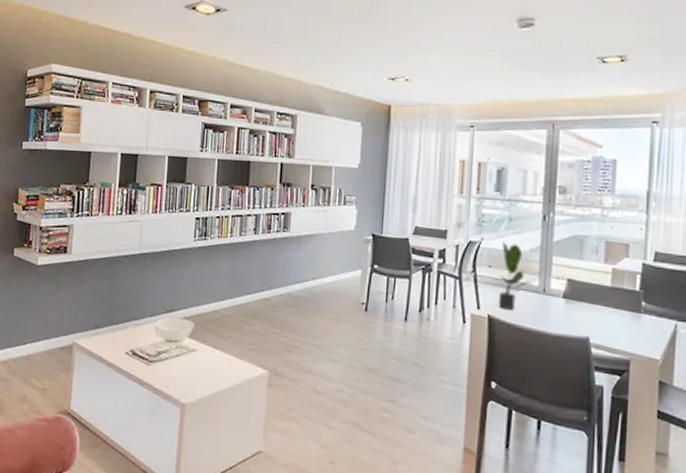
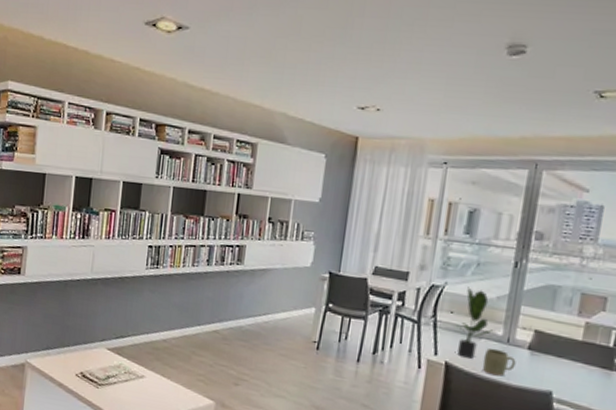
bowl: present [154,317,195,343] -> none [103,343,144,368]
mug: none [522,298,553,326] -> present [482,347,516,377]

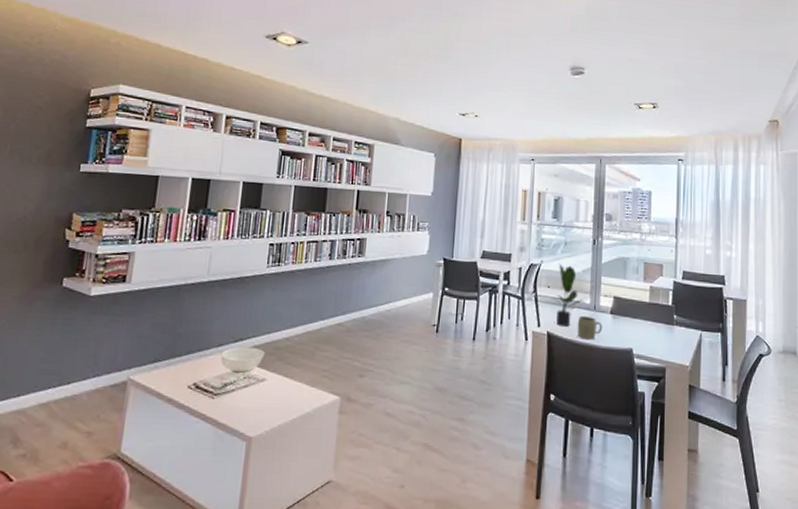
bowl: none [103,343,144,368] -> present [220,347,265,373]

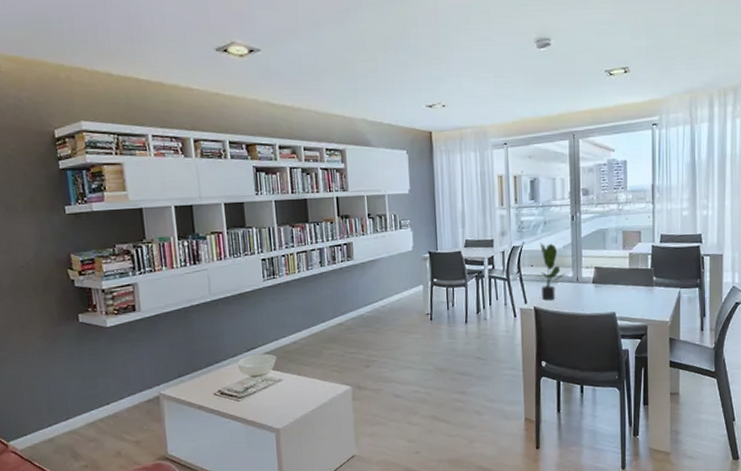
mug: present [577,315,603,340] -> none [561,288,586,310]

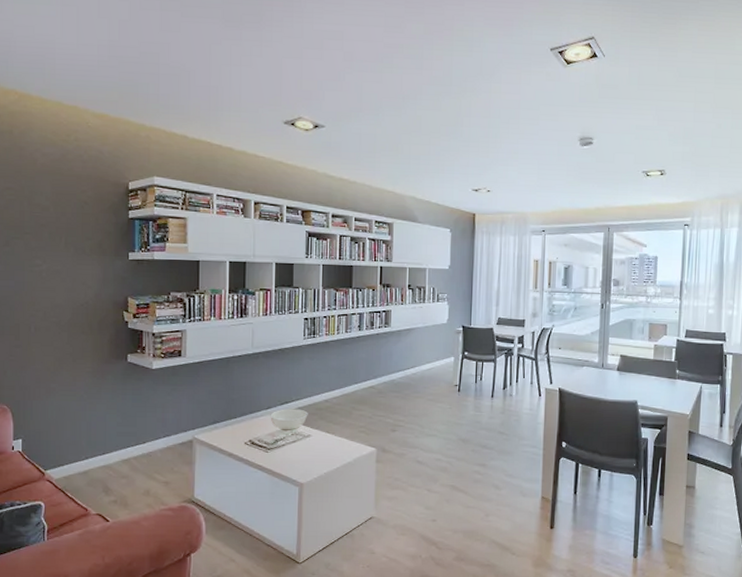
potted plant: present [538,243,567,300] -> none [565,327,593,383]

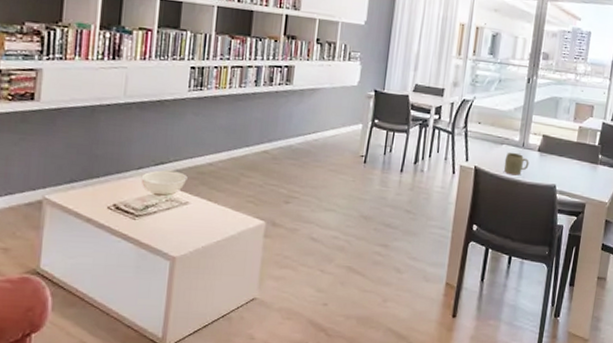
mug: none [586,373,610,394] -> present [503,152,529,176]

